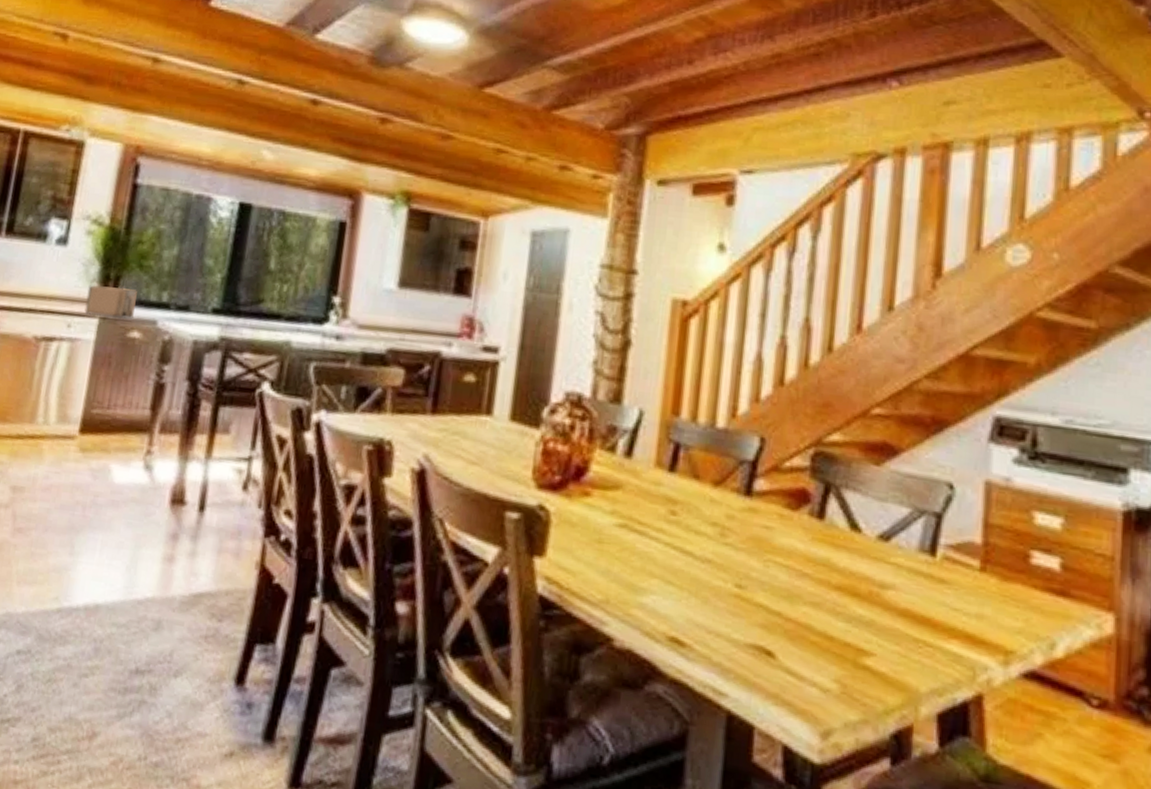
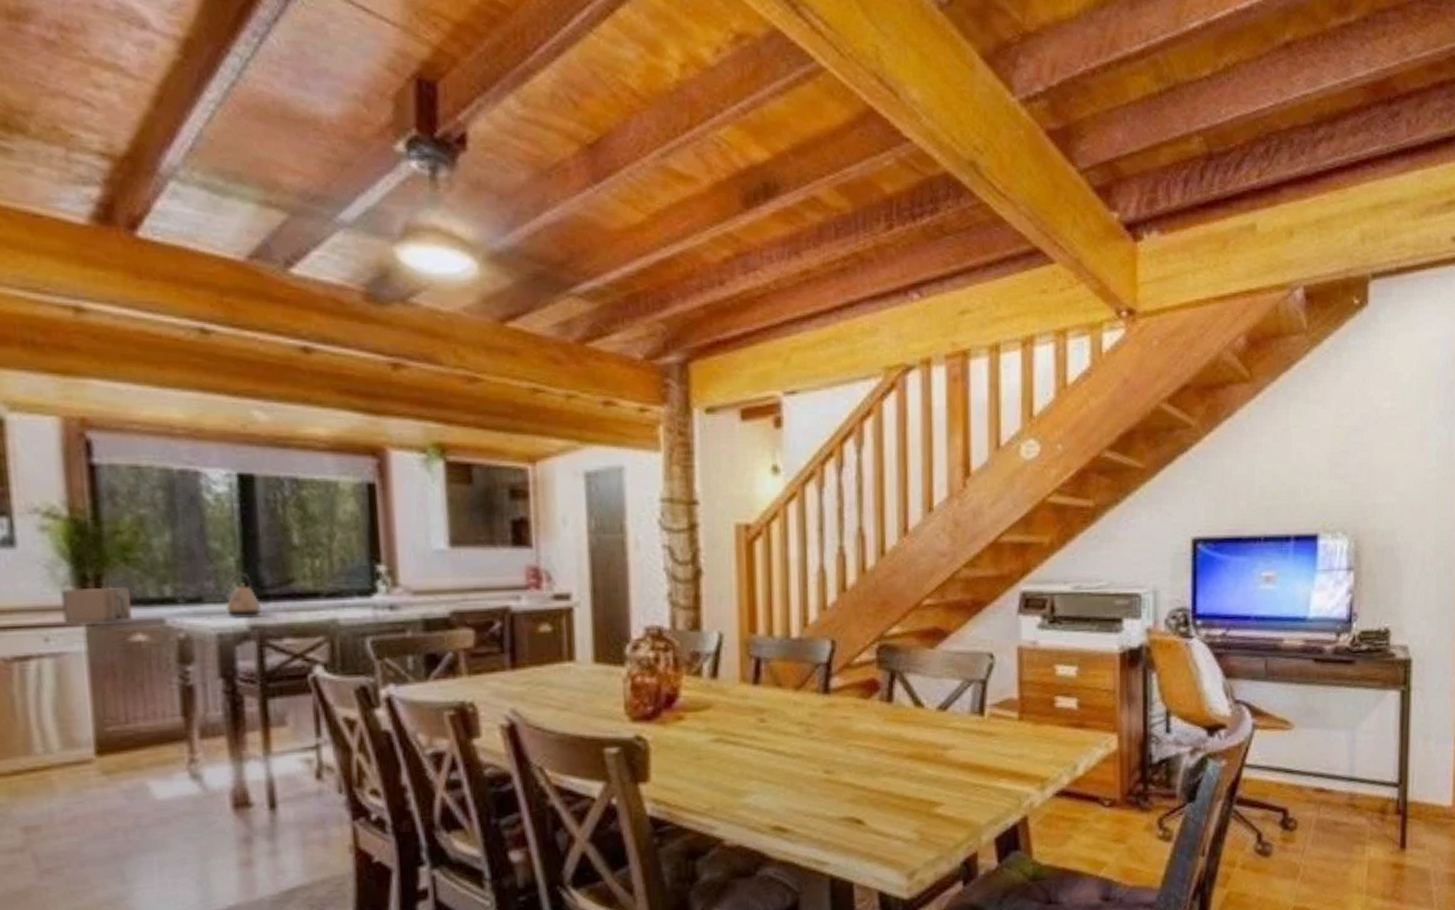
kettle: none [205,288,233,330] -> present [226,572,262,618]

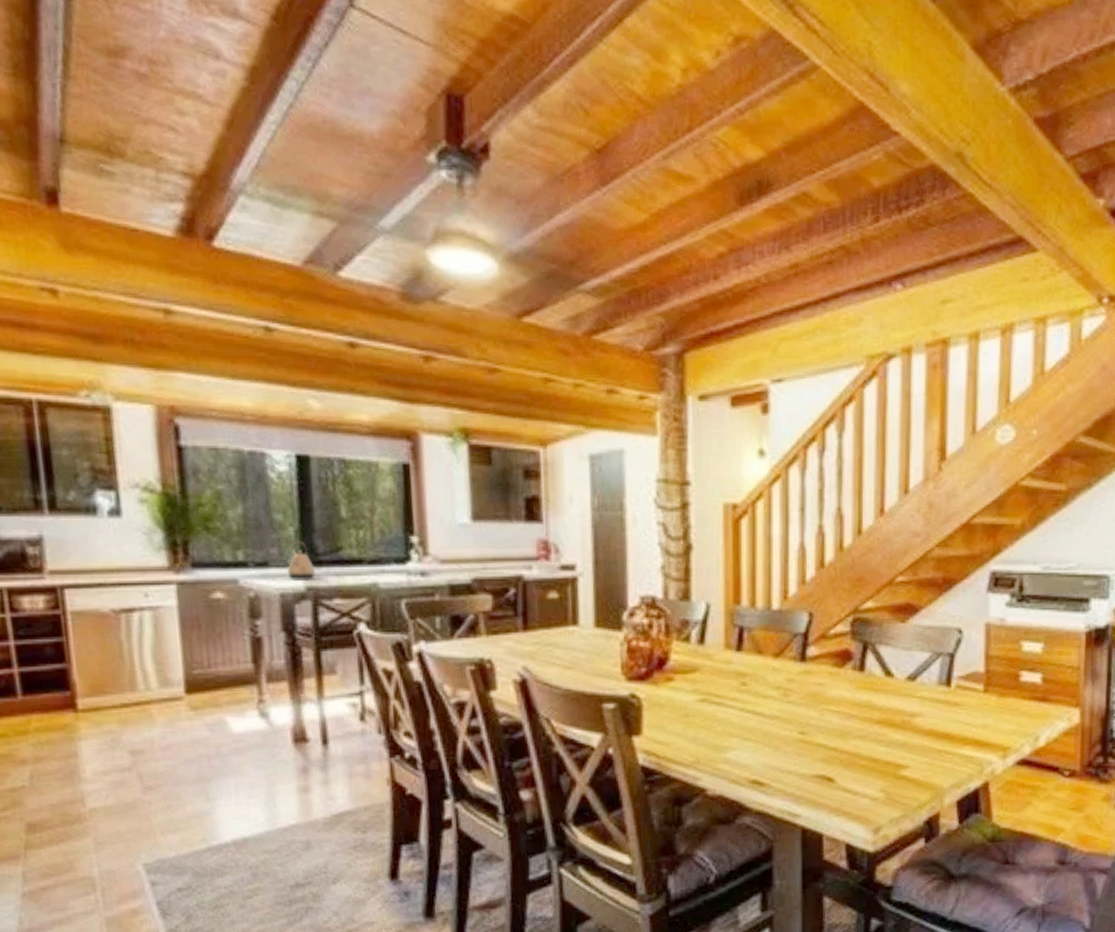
toaster: present [60,587,132,625] -> none [156,551,212,583]

